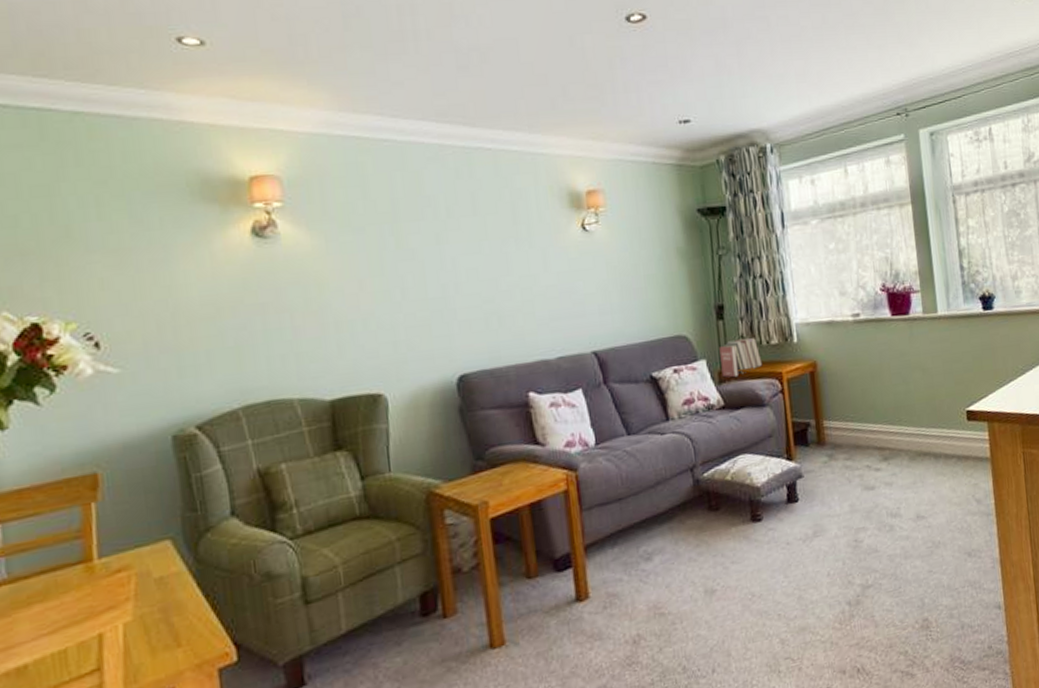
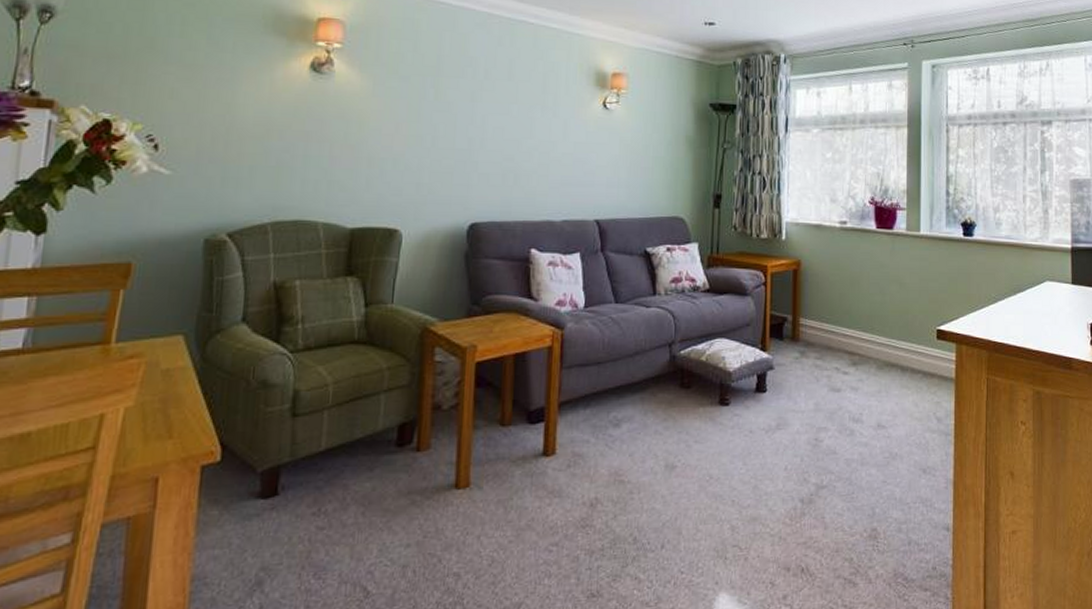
books: present [719,337,763,378] -> none [711,228,750,264]

